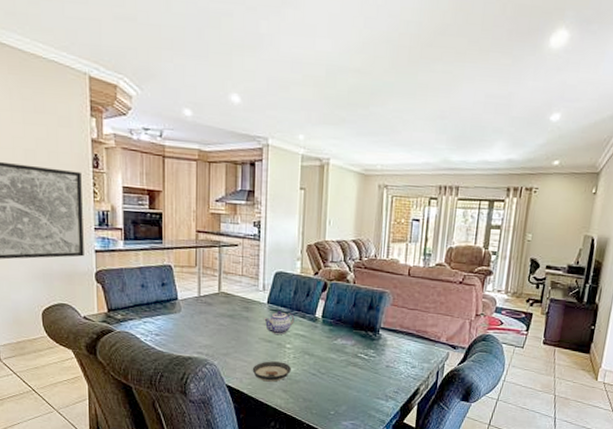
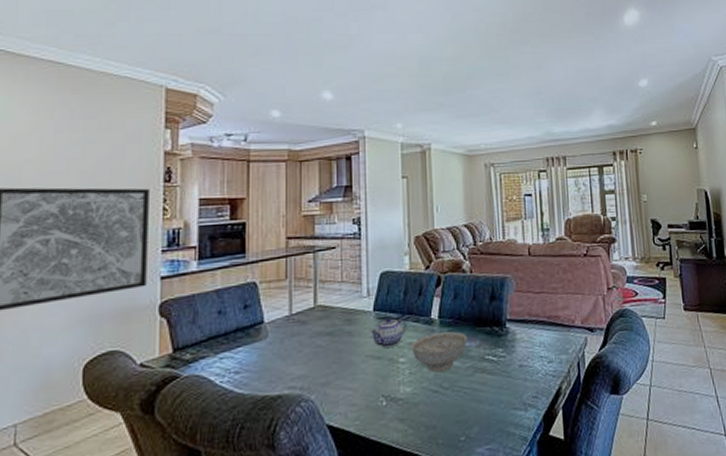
saucer: present [252,361,291,382] -> none [359,382,407,412]
decorative bowl: none [296,329,345,360] -> present [411,331,468,372]

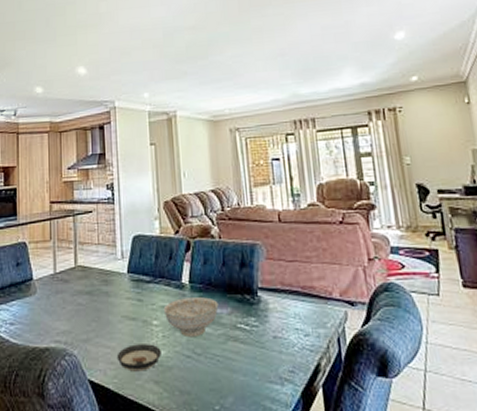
saucer: none [359,382,407,412] -> present [116,344,161,372]
teapot: present [369,317,407,348] -> none [124,279,159,309]

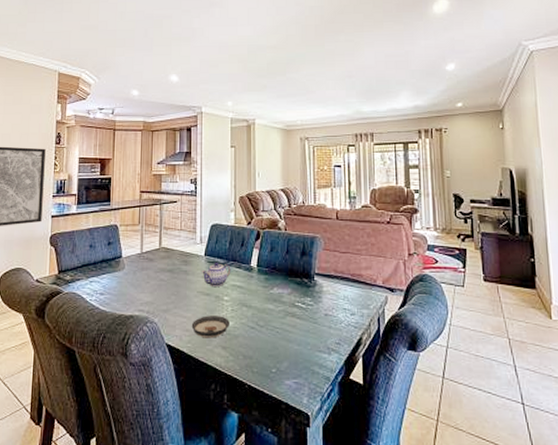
teapot: none [124,279,159,309] -> present [201,262,231,287]
decorative bowl: present [163,297,219,336] -> none [233,279,281,311]

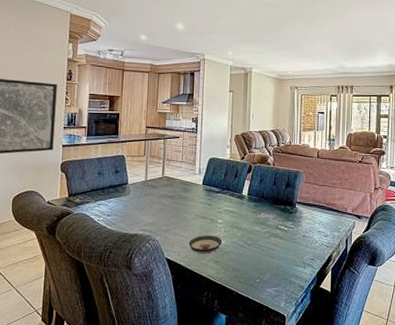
teapot: present [201,262,231,287] -> none [198,190,225,211]

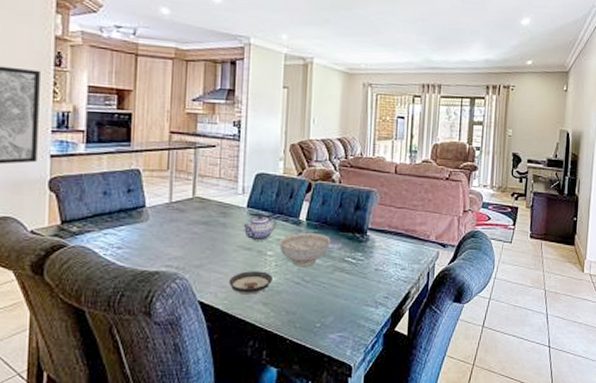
teapot: none [198,190,225,211] -> present [242,214,277,241]
decorative bowl: none [226,205,267,232] -> present [278,233,331,266]

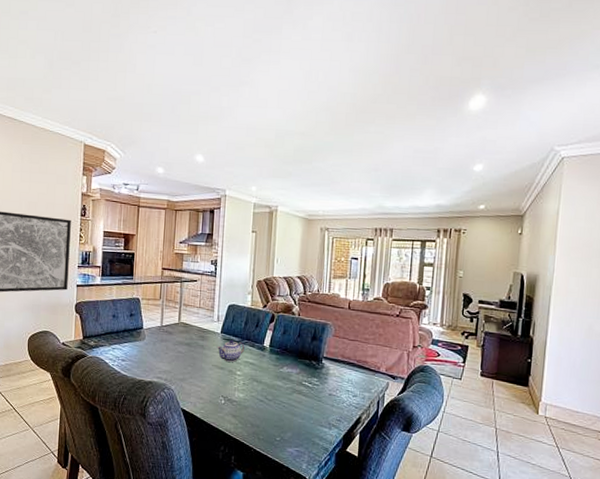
saucer: present [228,271,273,295] -> none [205,387,241,407]
decorative bowl: present [278,233,331,266] -> none [246,357,290,387]

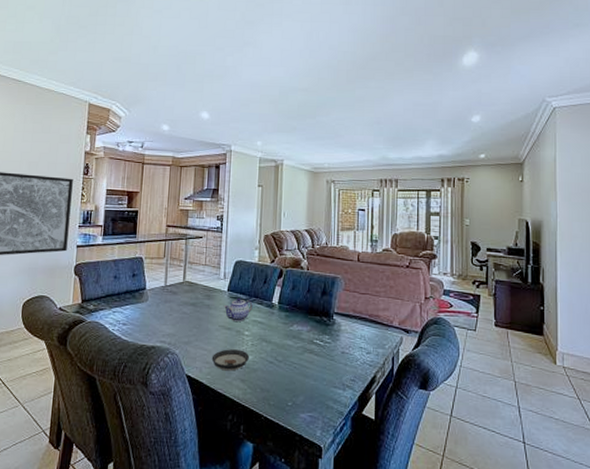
saucer: none [205,387,241,407] -> present [211,349,249,371]

